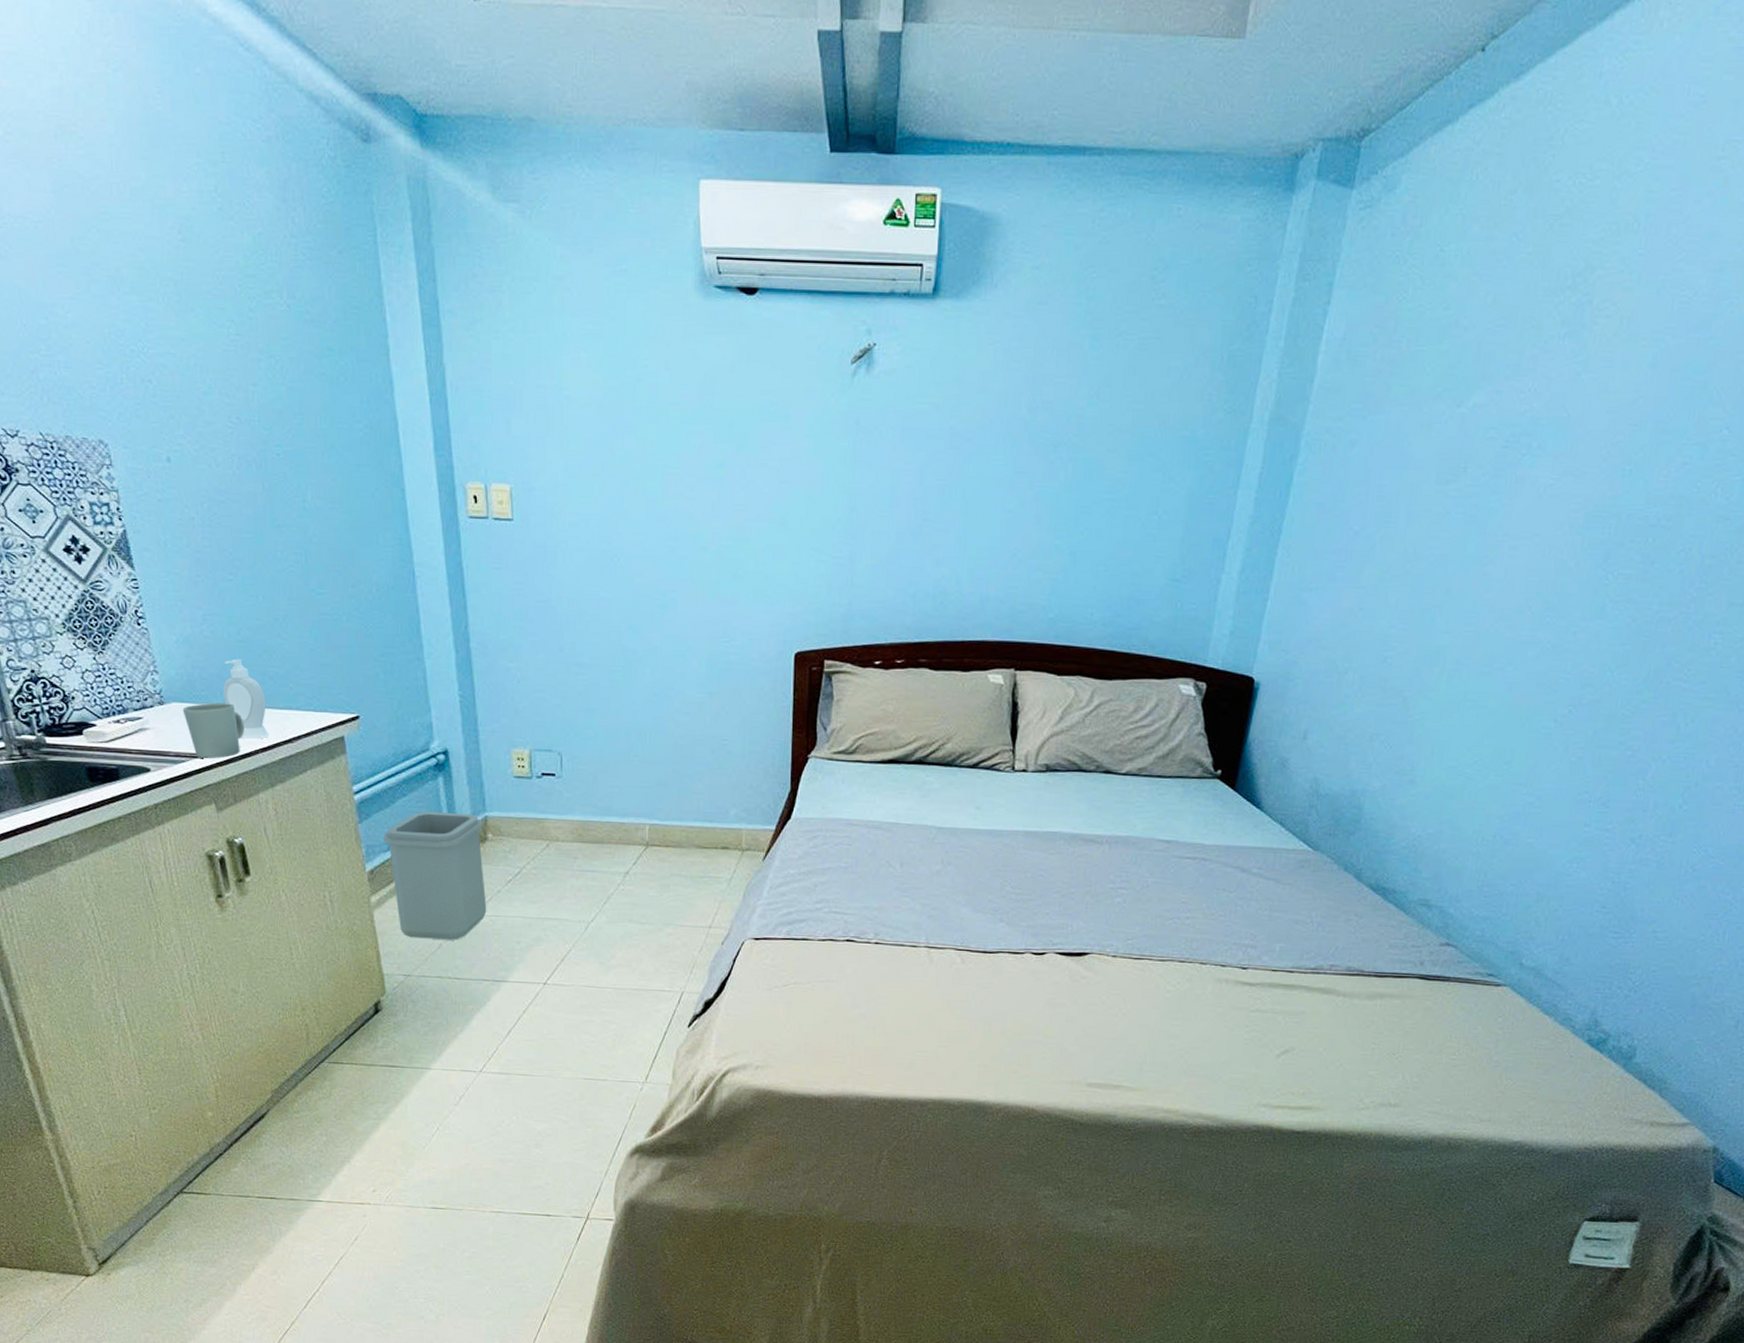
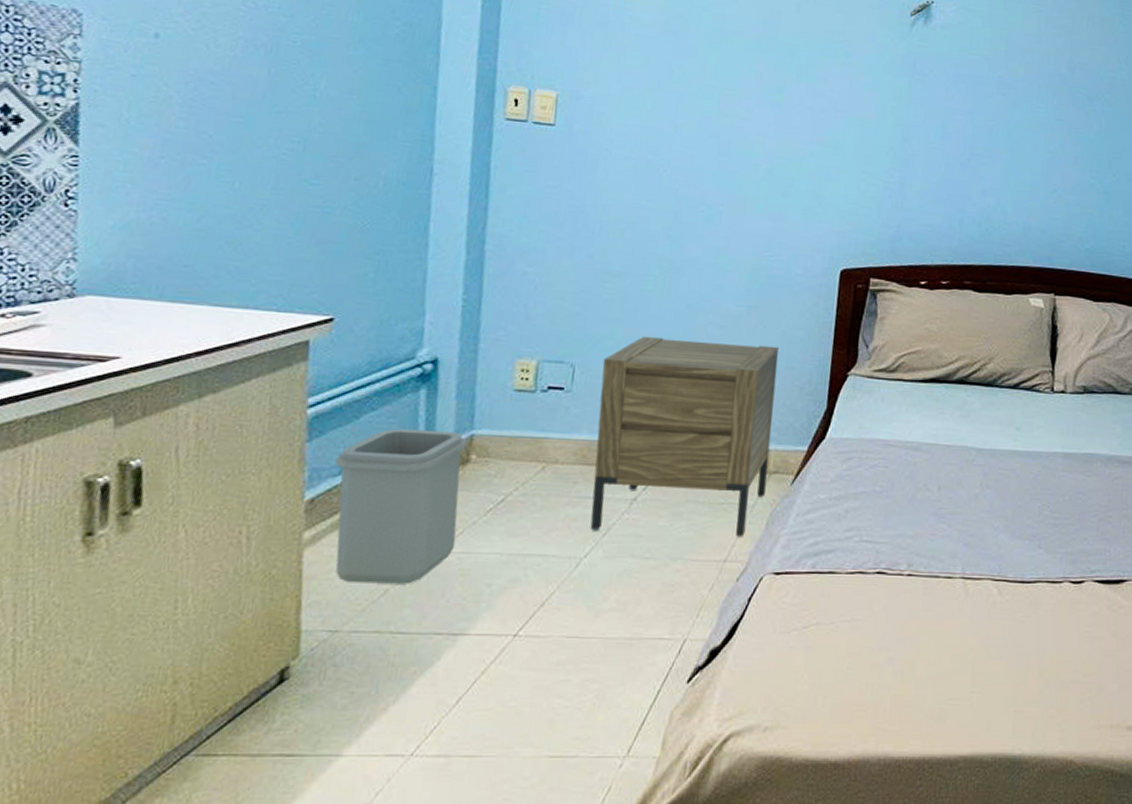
mug: present [182,702,245,760] -> none [98,297,181,364]
soap bottle: present [223,659,270,739] -> none [159,249,216,341]
nightstand: none [585,724,742,907] -> present [590,336,779,537]

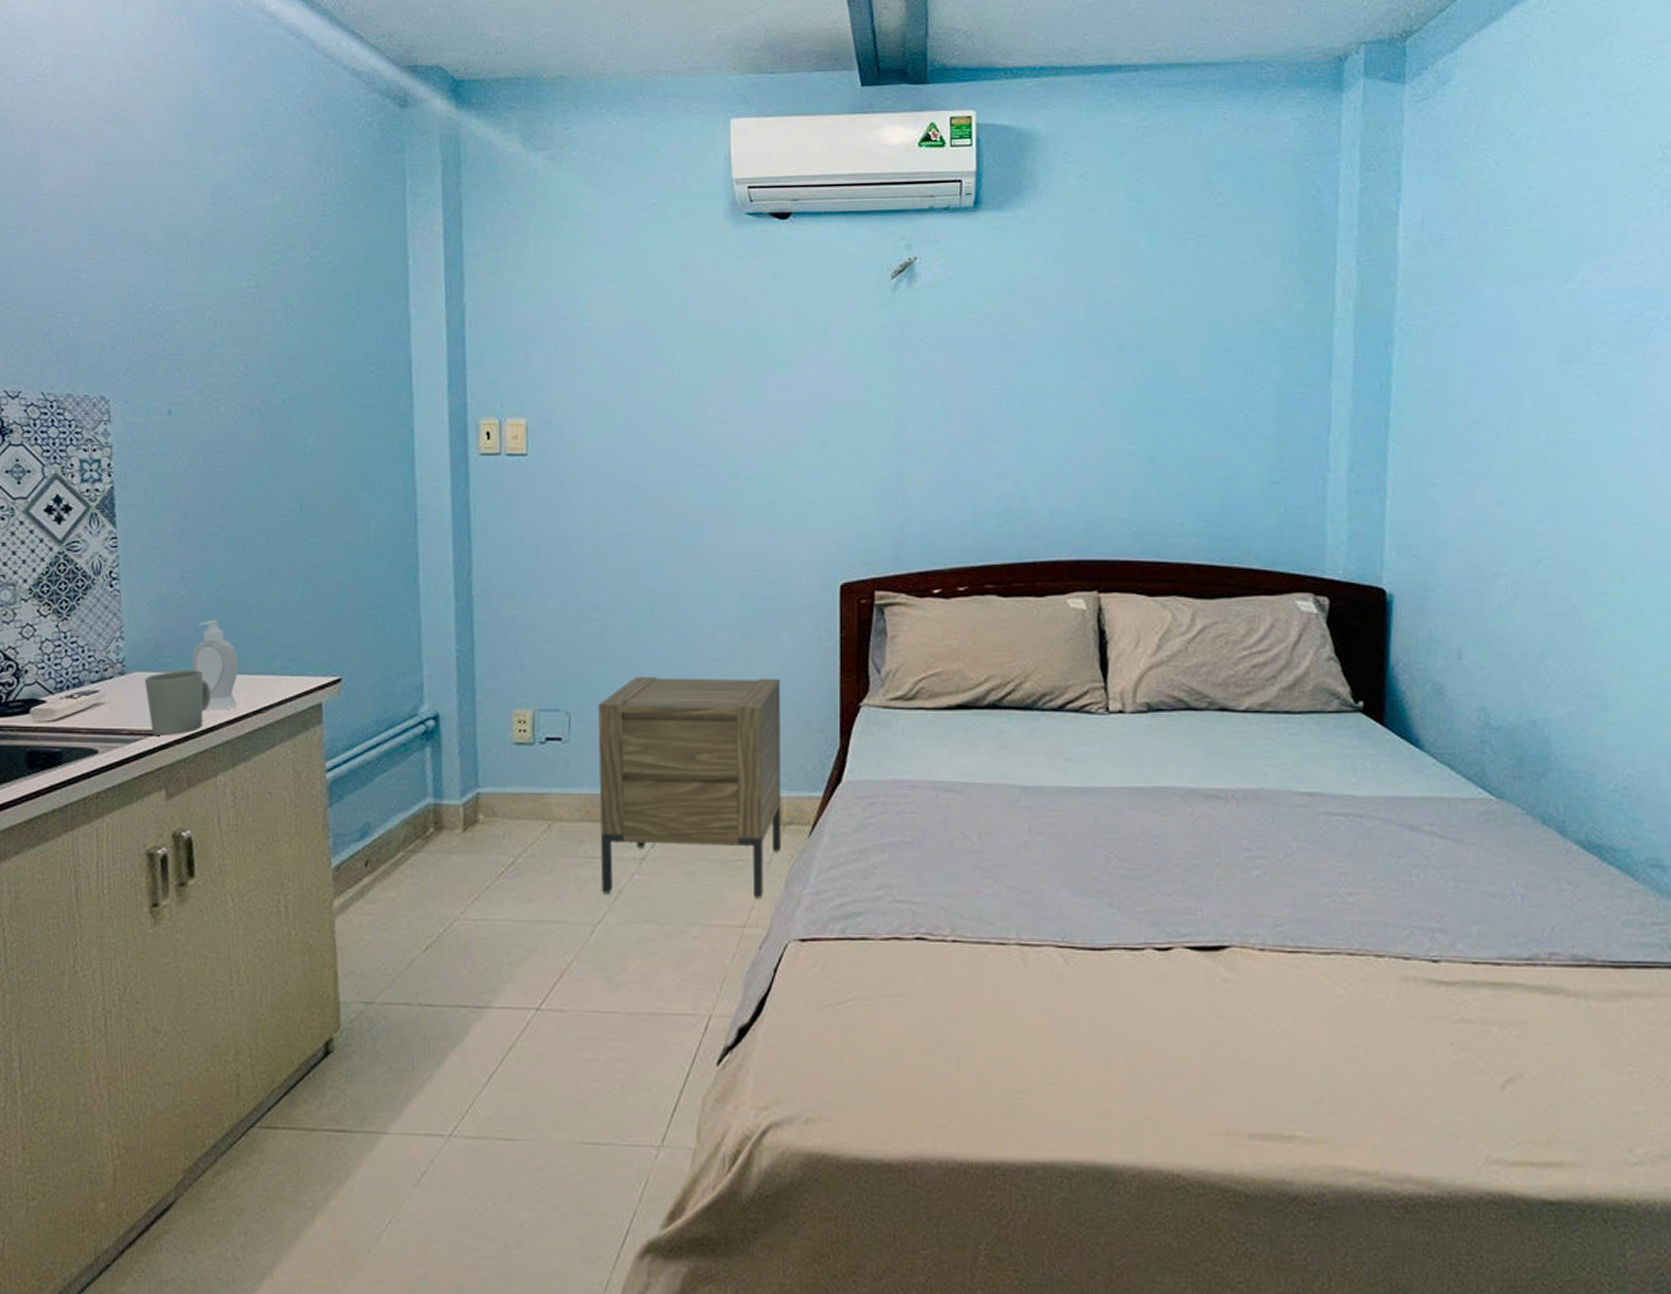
mug: none [98,297,181,364] -> present [144,670,212,737]
soap bottle: none [159,249,216,341] -> present [192,619,239,710]
trash bin: present [335,429,468,584] -> none [355,790,474,954]

